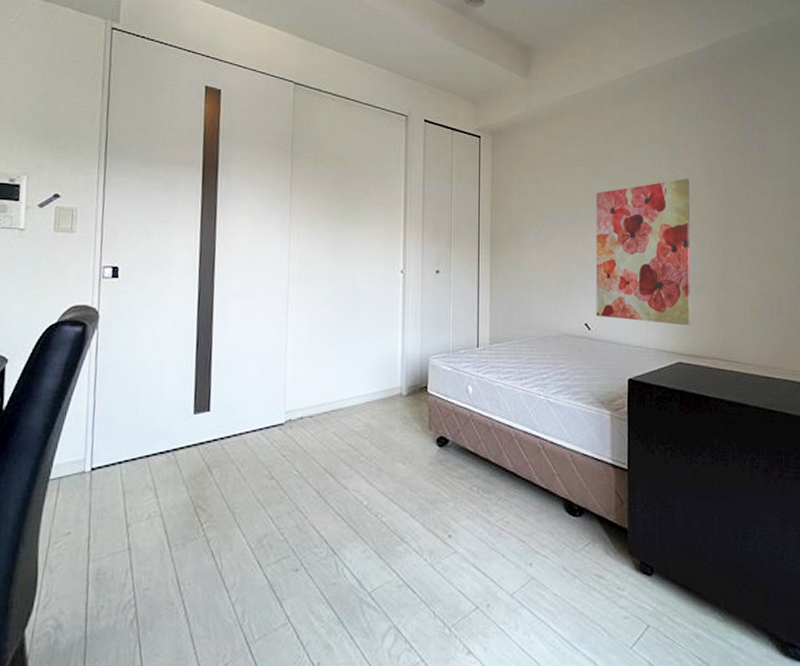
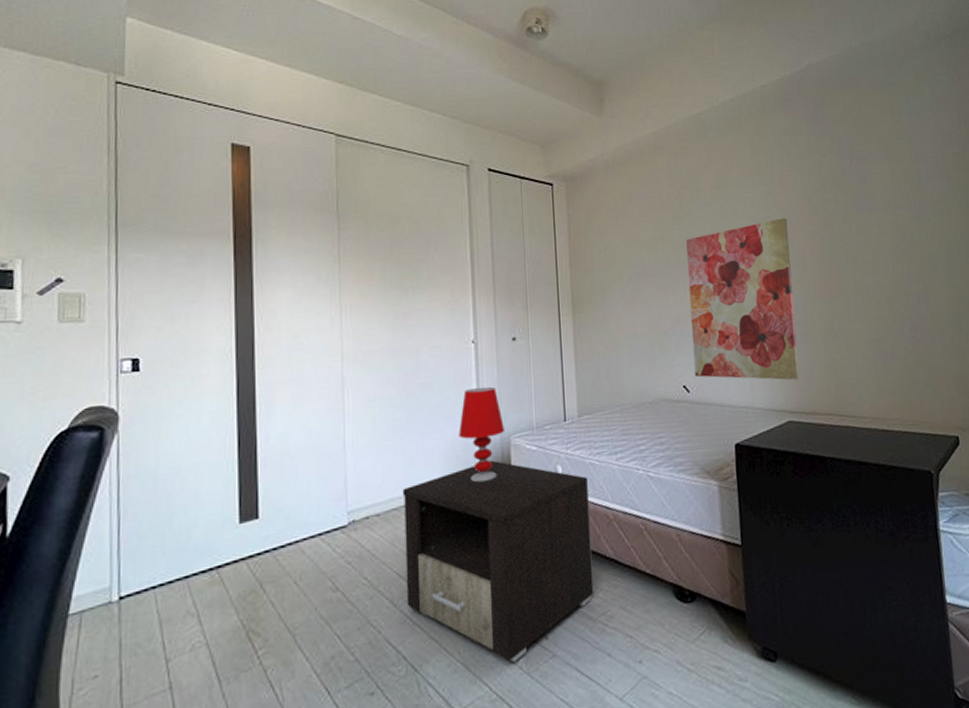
nightstand: none [330,376,494,555] -> present [402,460,594,663]
table lamp: none [384,312,424,395] -> present [458,387,504,483]

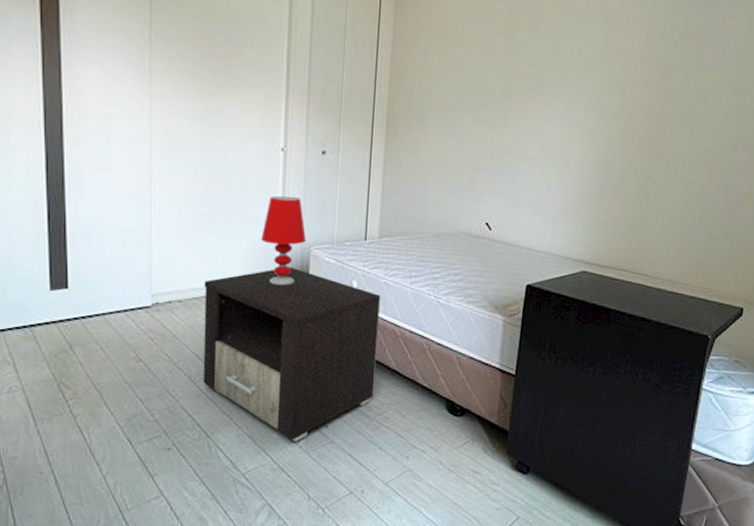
wall art: present [686,218,800,380] -> none [499,63,625,233]

